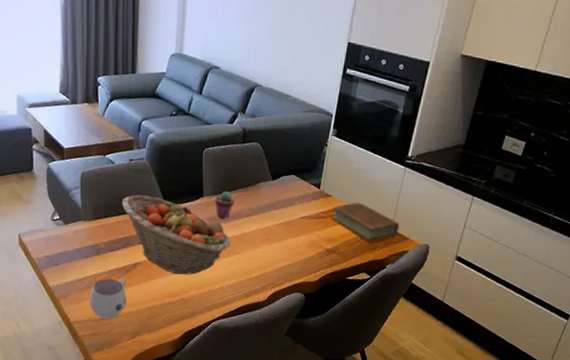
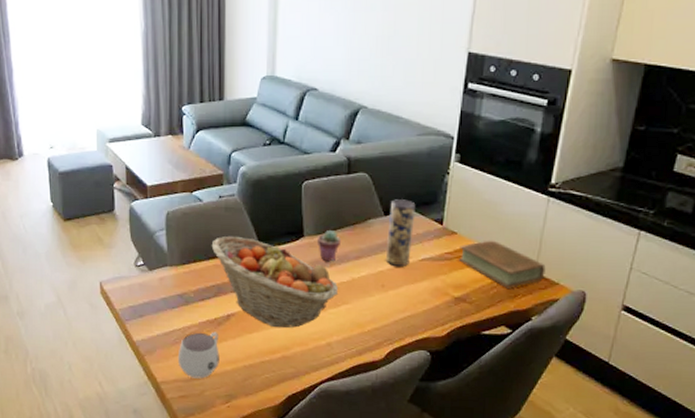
vase: none [271,166,299,223] -> present [385,199,416,266]

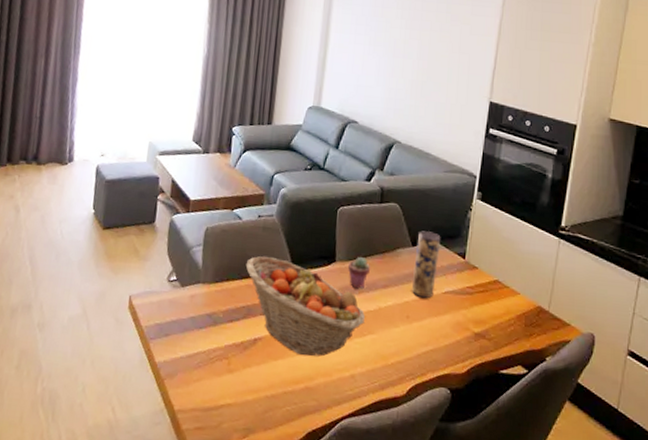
mug: present [177,331,219,379] -> none [198,356,243,409]
book: present [458,240,546,288] -> none [478,276,558,327]

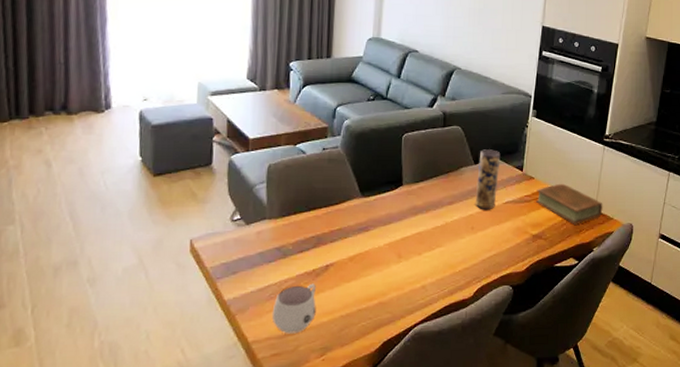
mug: none [198,356,243,409] -> present [271,283,316,334]
fruit basket: present [245,256,365,357] -> none [312,186,433,275]
potted succulent: present [347,257,371,289] -> none [414,179,437,208]
book: none [478,276,558,327] -> present [535,183,603,225]

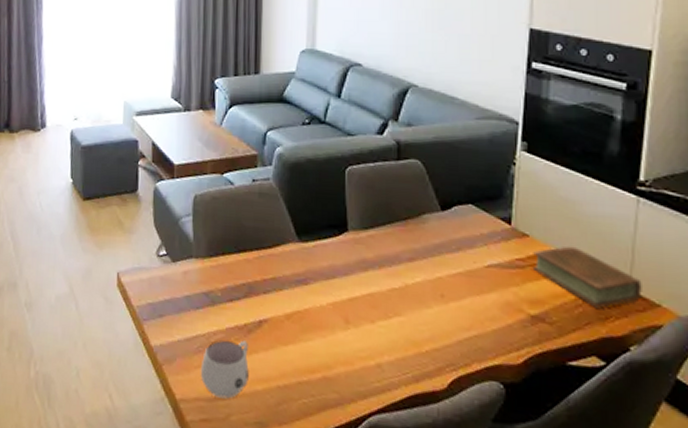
vase: present [475,149,501,209] -> none [444,192,478,273]

